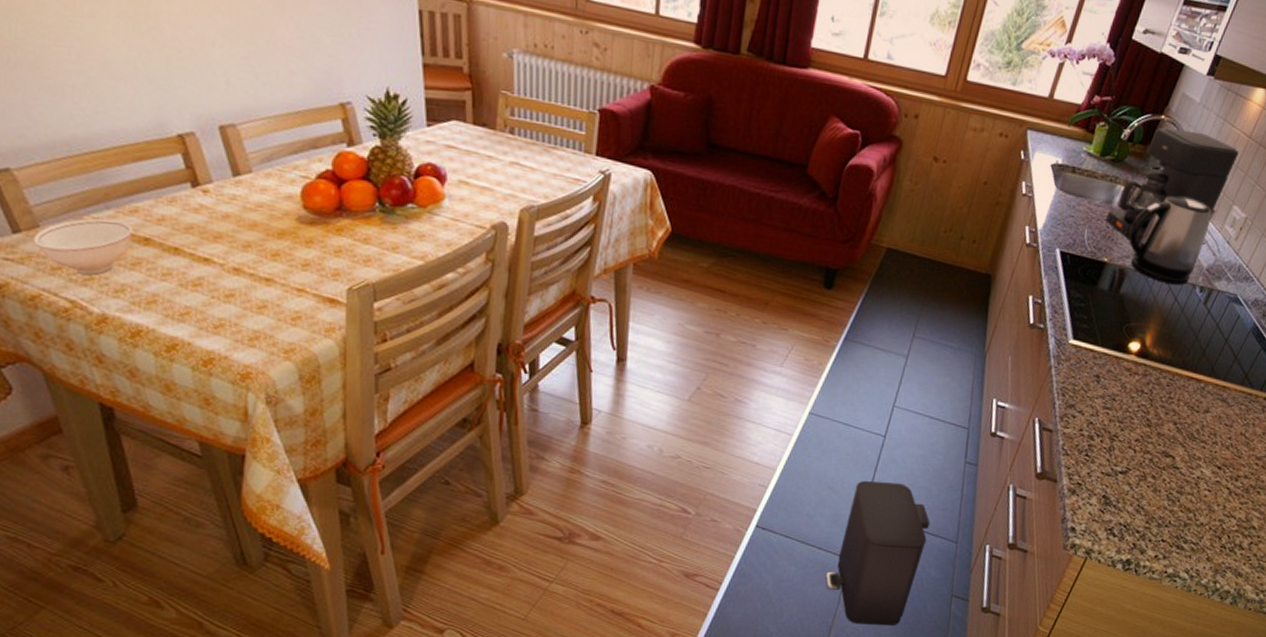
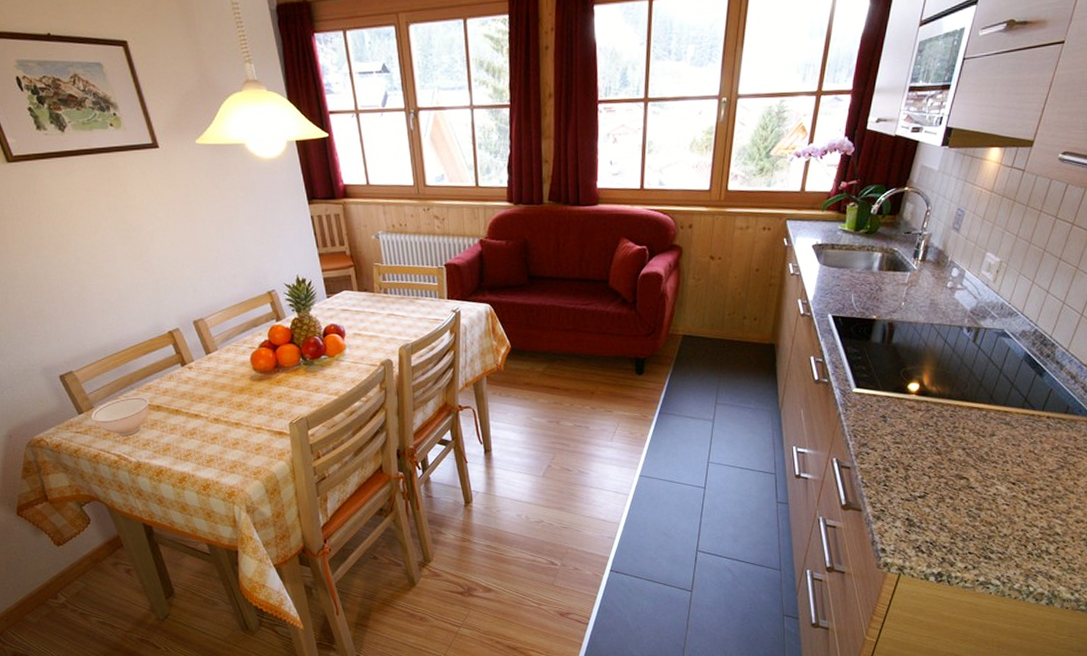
pedal bin: present [825,480,931,625] -> none [673,525,755,645]
coffee maker: present [1105,127,1239,245] -> none [868,195,984,300]
kettle: present [1129,195,1216,285] -> none [893,252,971,329]

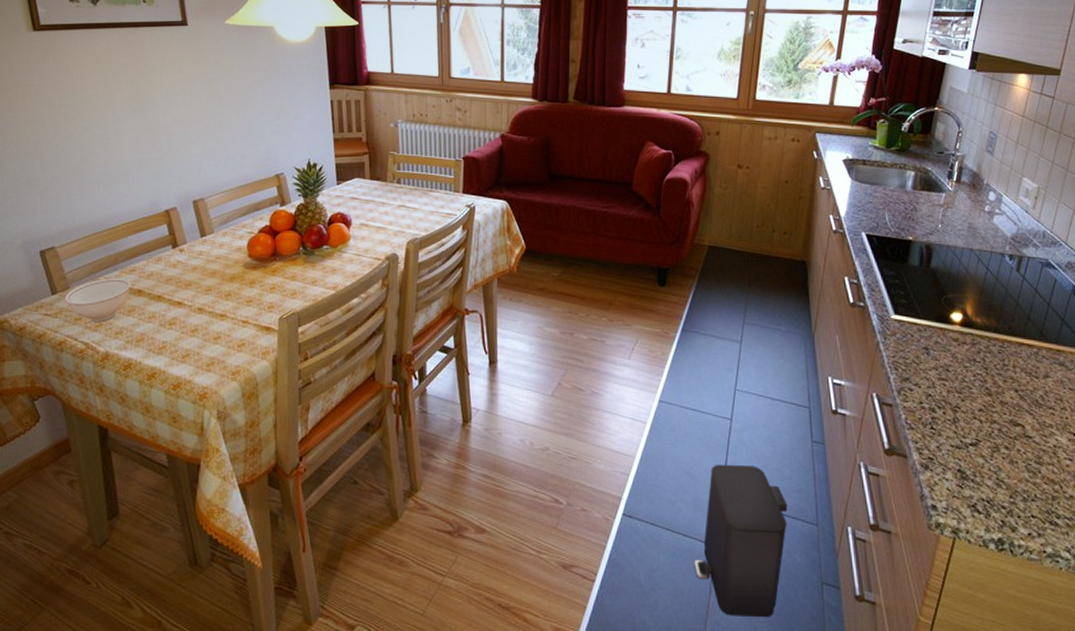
pedal bin: none [673,525,755,645] -> present [694,464,788,617]

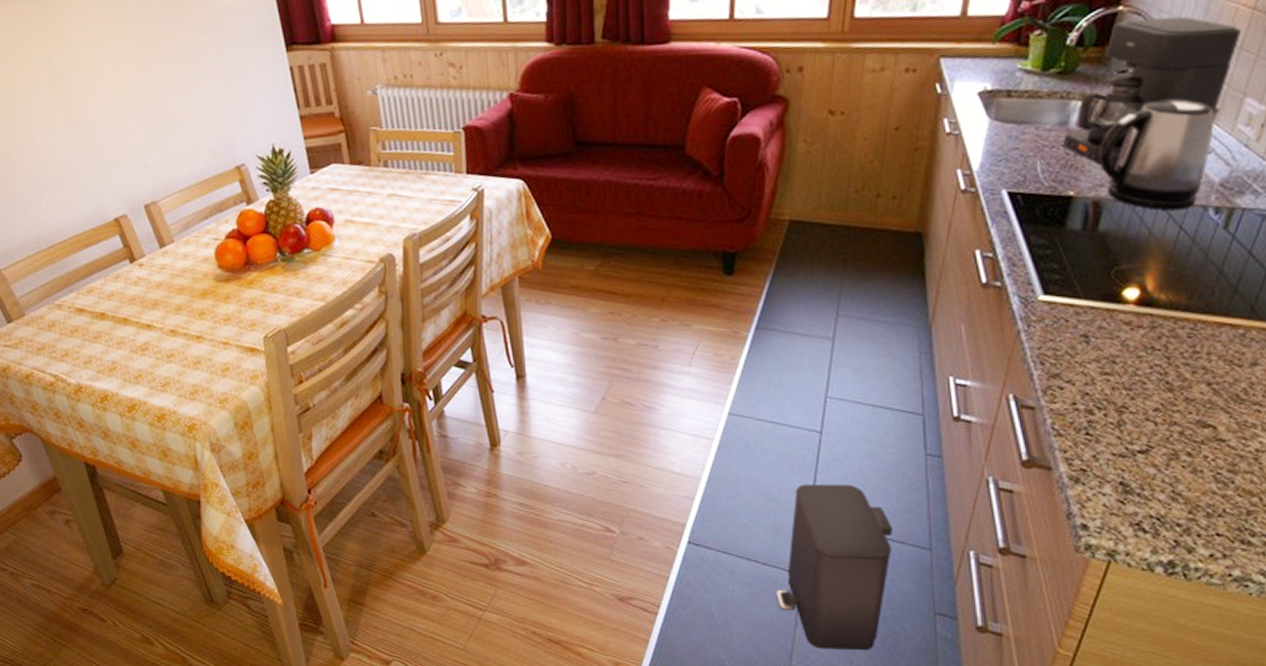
bowl: present [65,278,131,322] -> none [22,300,92,351]
coffee maker: none [902,117,1016,222] -> present [1062,16,1241,168]
kettle: none [928,174,1007,255] -> present [1100,98,1221,210]

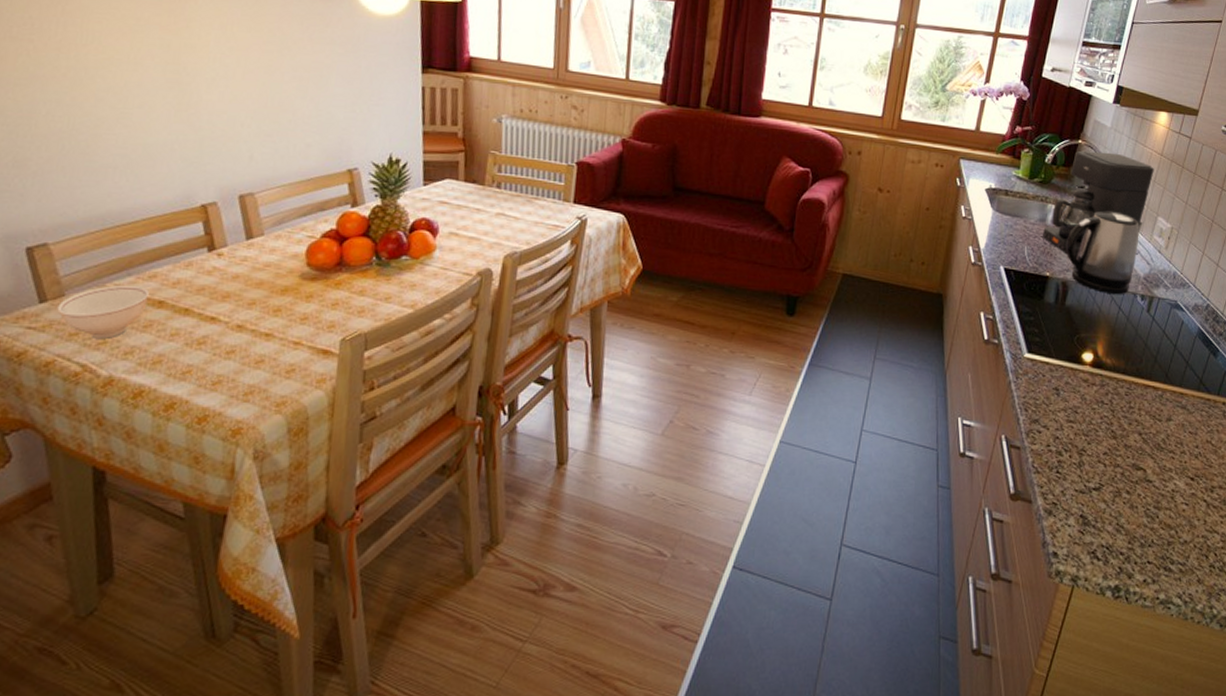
bowl: none [22,300,92,351] -> present [57,284,149,339]
pedal bin: present [776,483,893,650] -> none [807,510,909,676]

